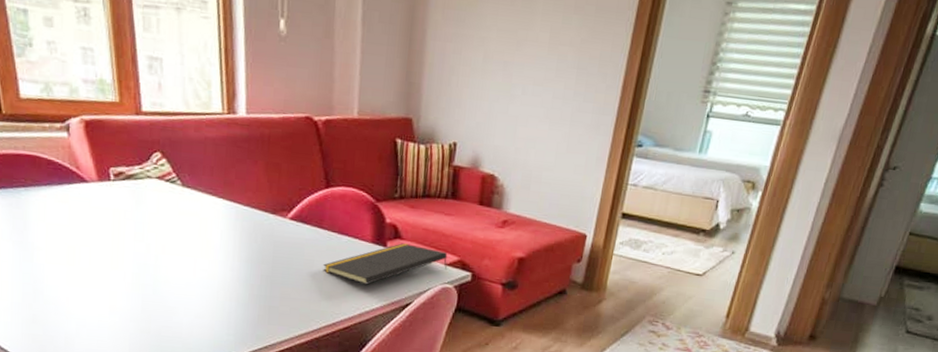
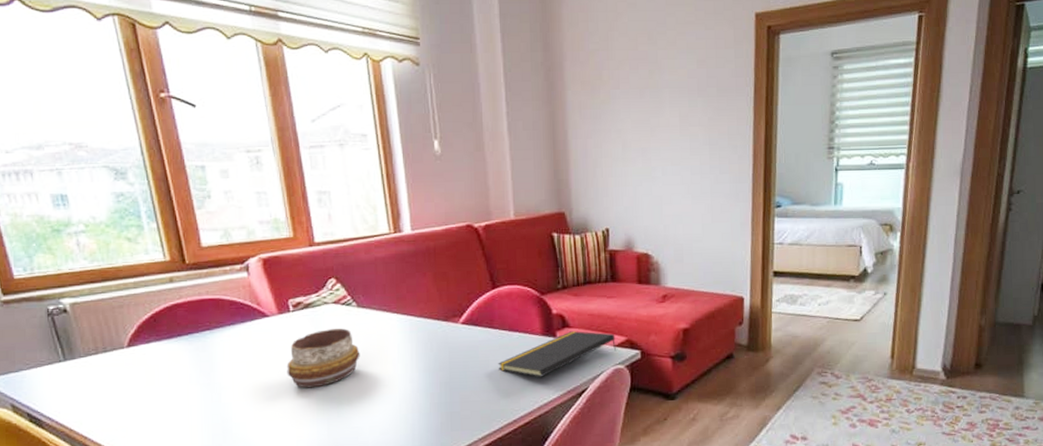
decorative bowl: none [103,204,181,262] -> present [286,328,360,388]

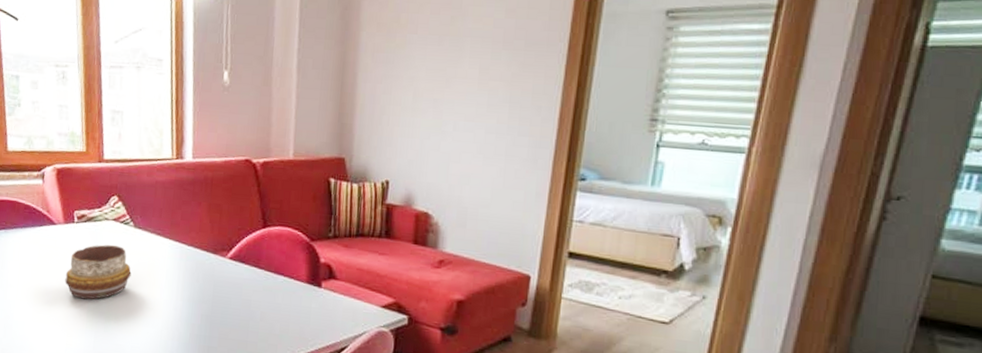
notepad: present [498,331,617,377] -> none [259,283,383,327]

